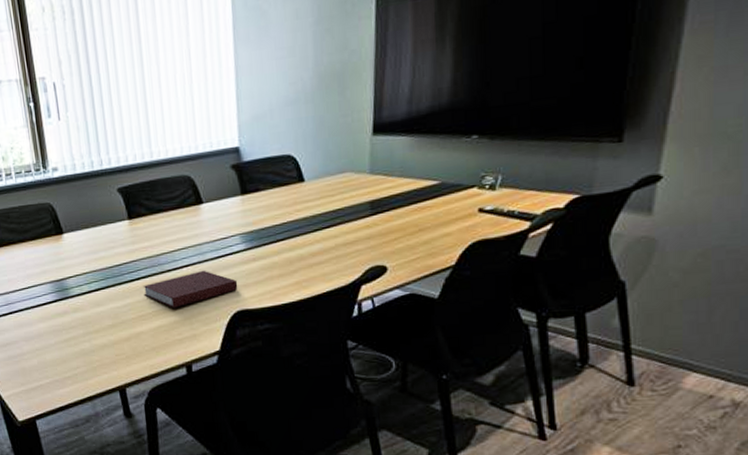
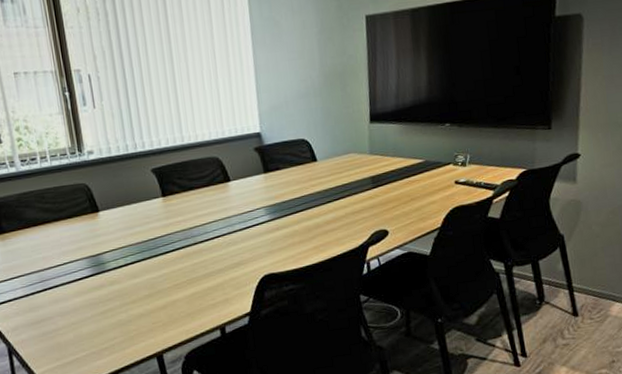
notebook: present [143,270,238,308] -> none [177,239,265,276]

